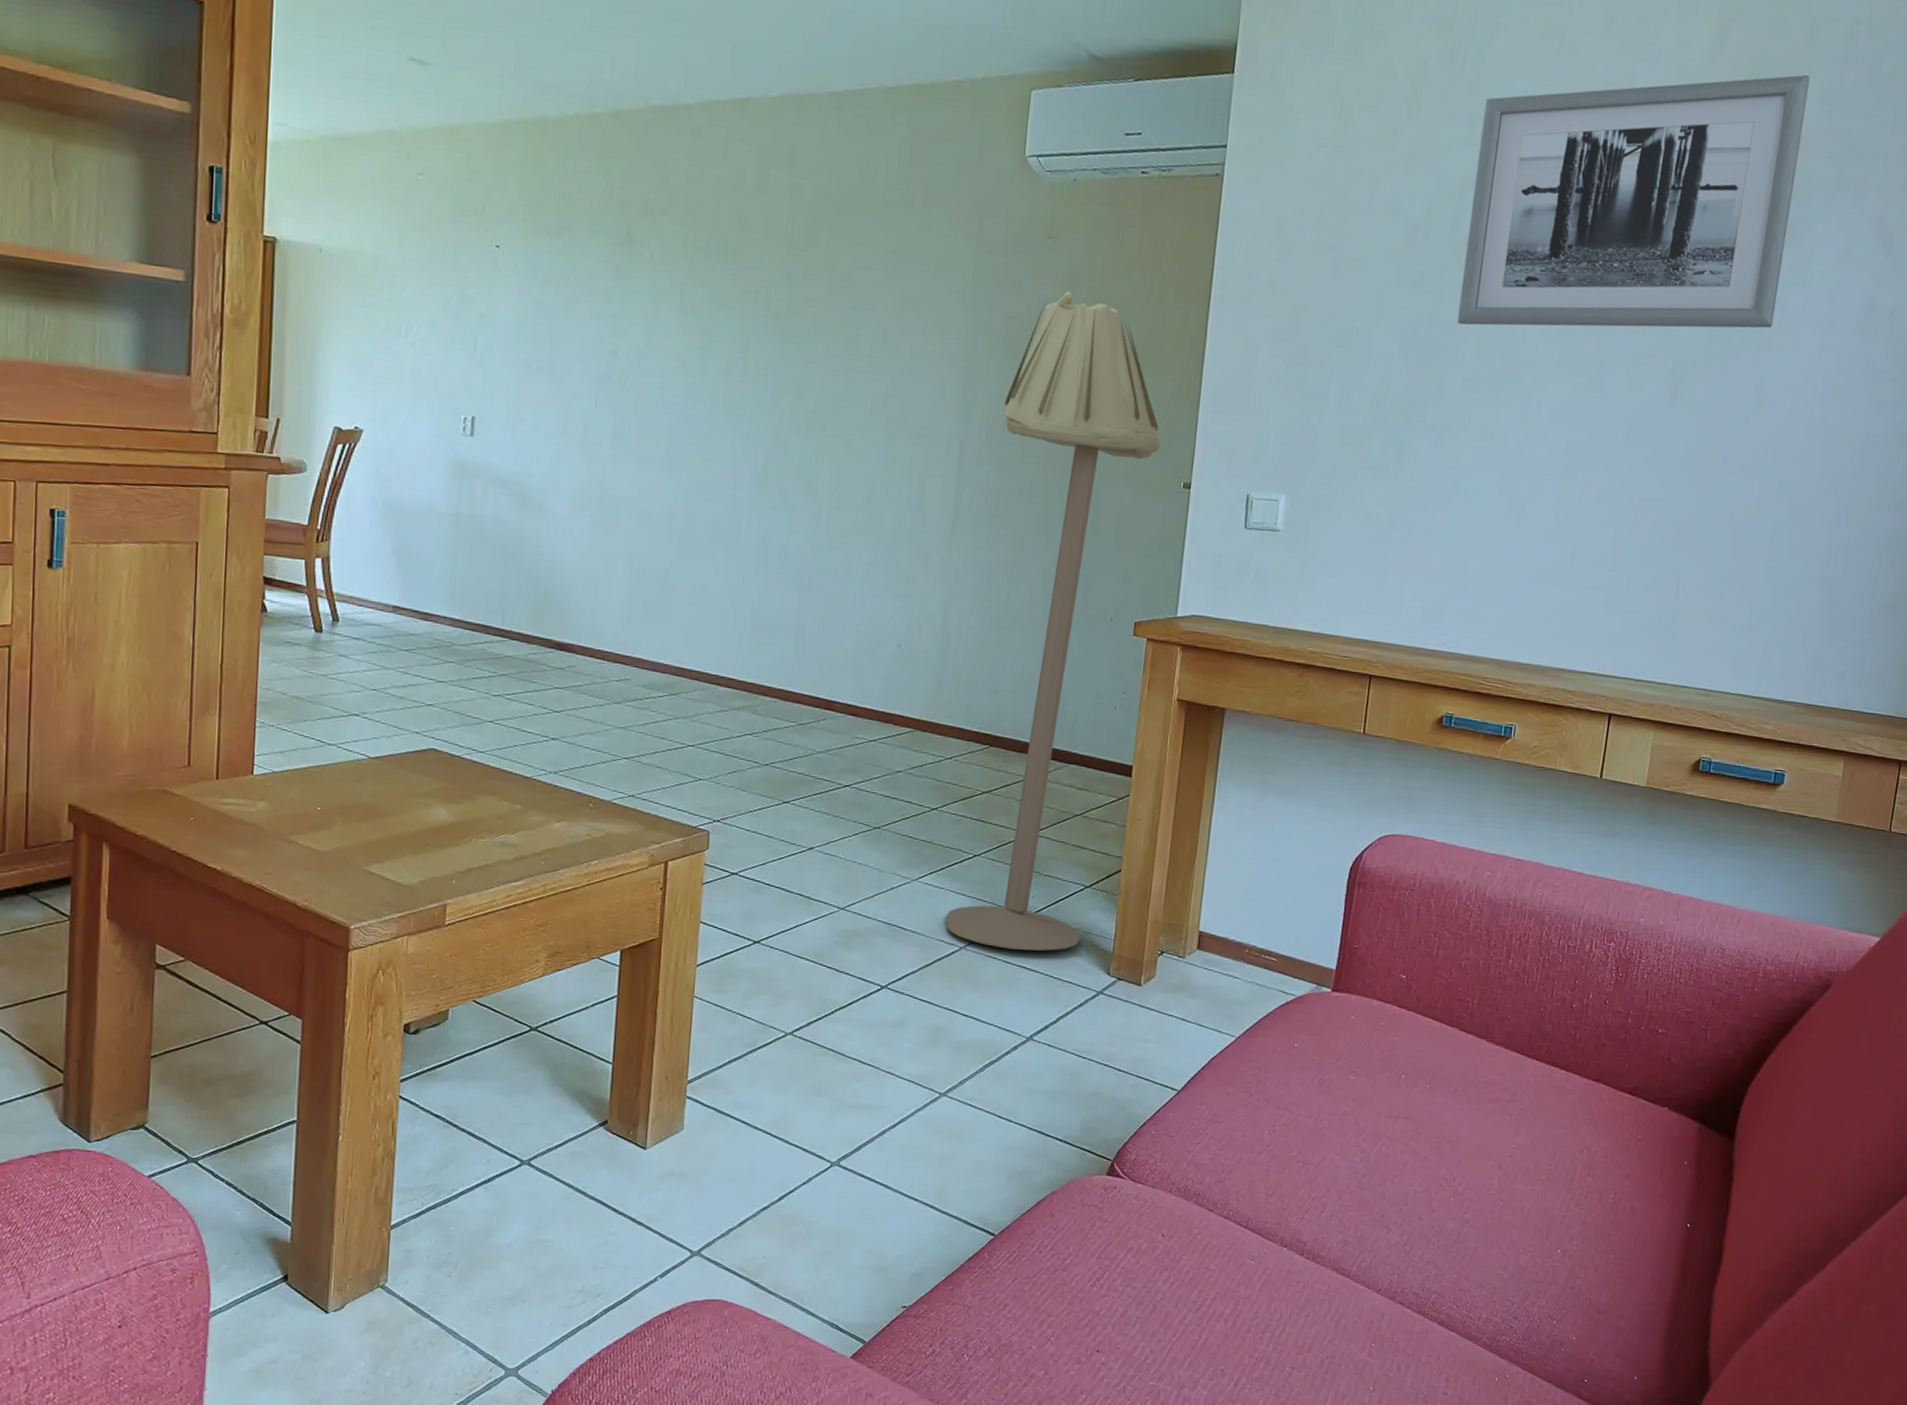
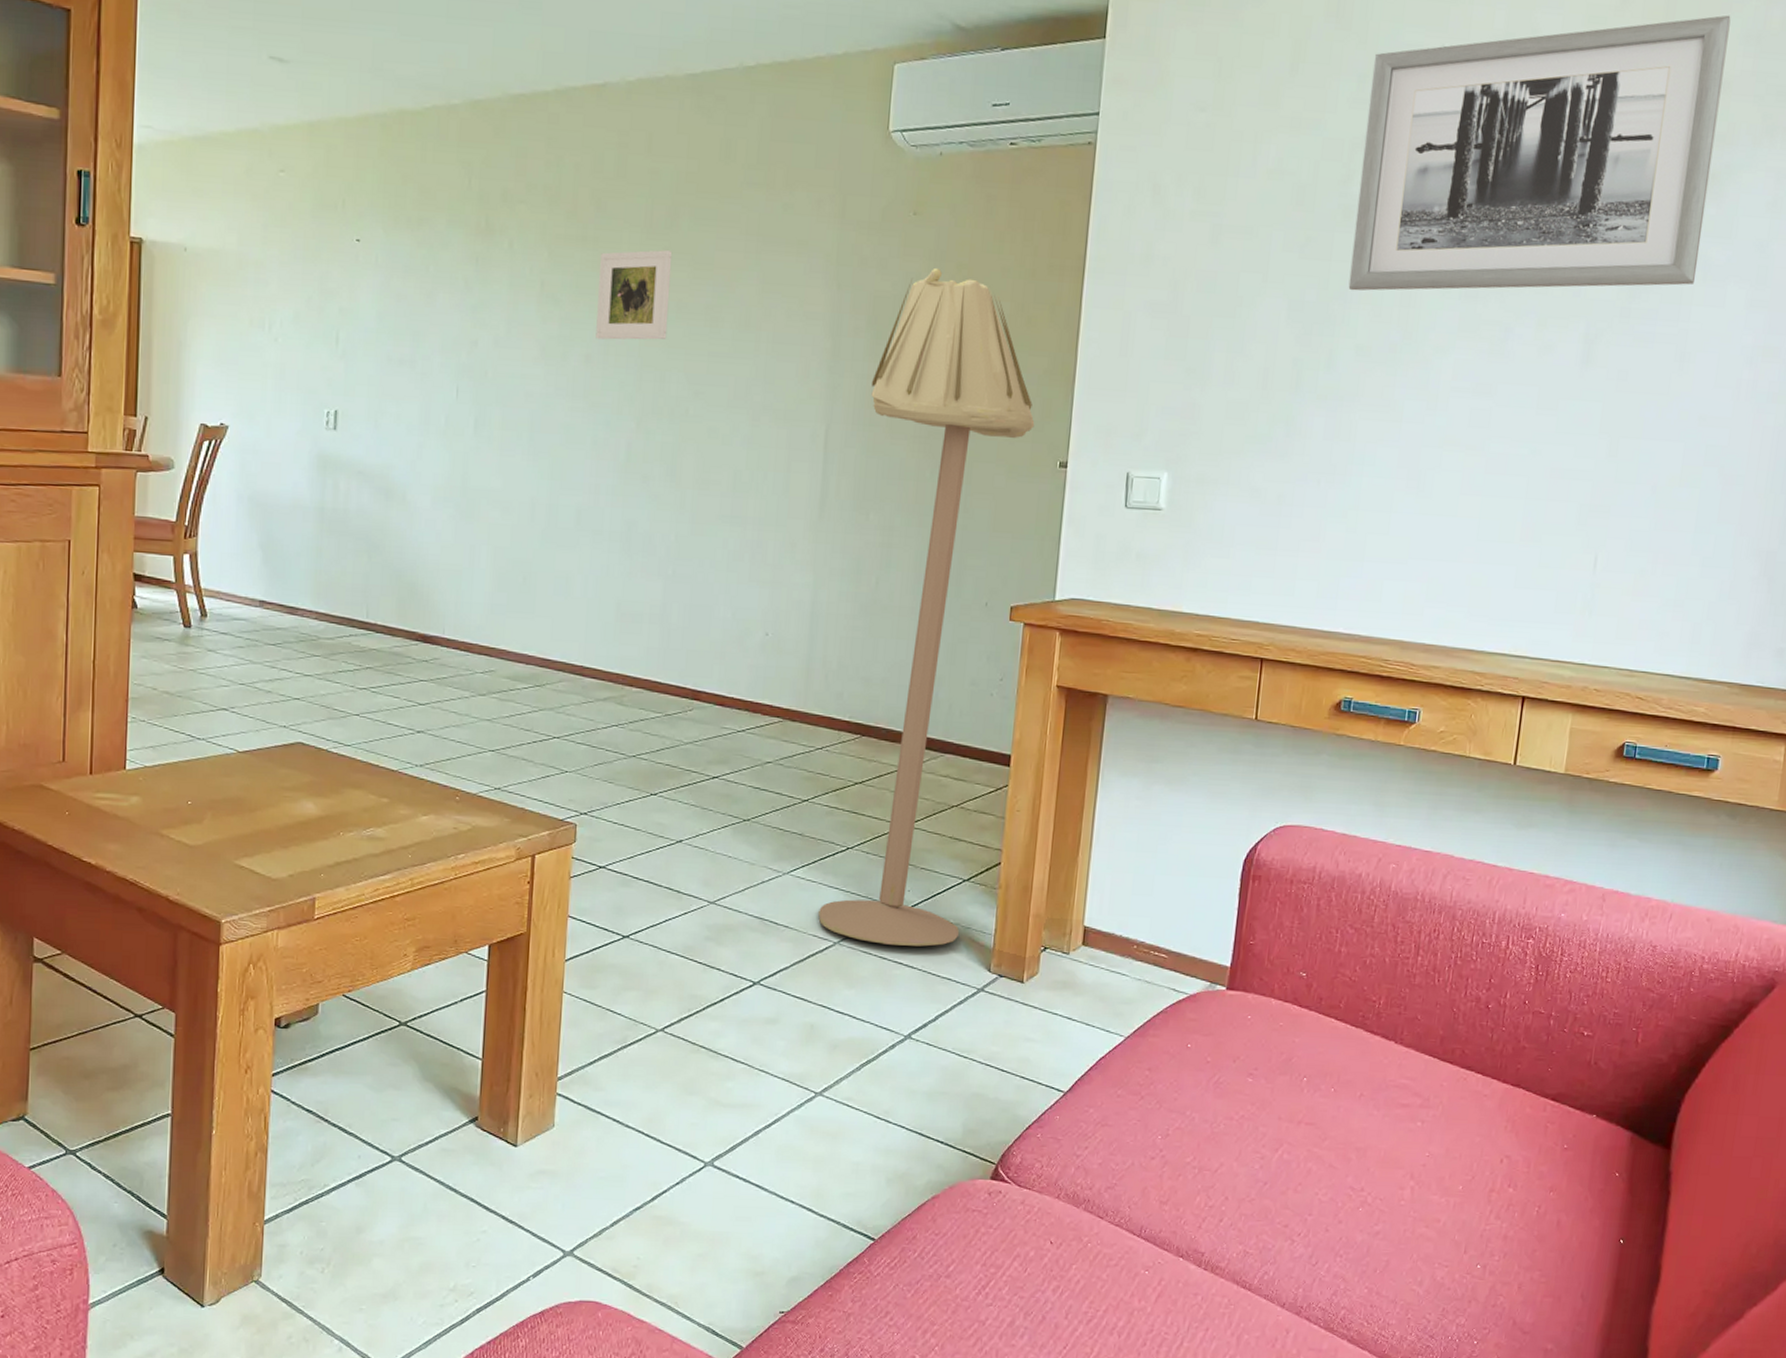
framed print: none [735,265,812,355] -> present [595,250,673,340]

